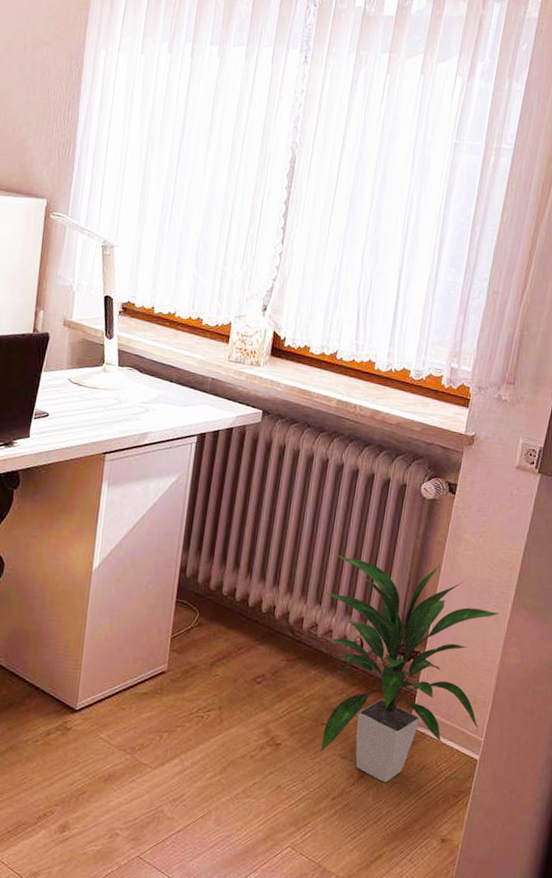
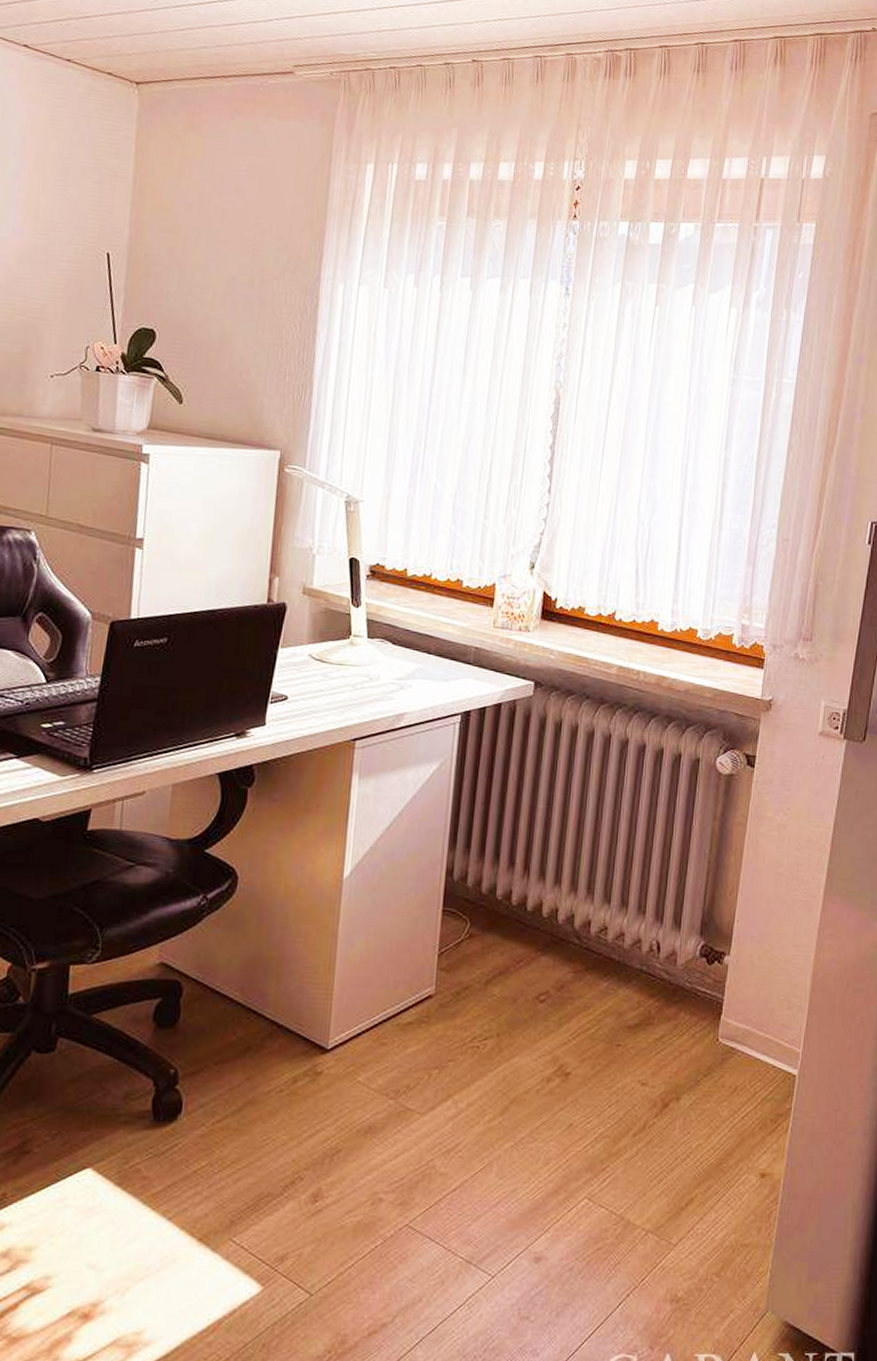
indoor plant: present [320,554,500,782] -> none [614,843,811,1110]

